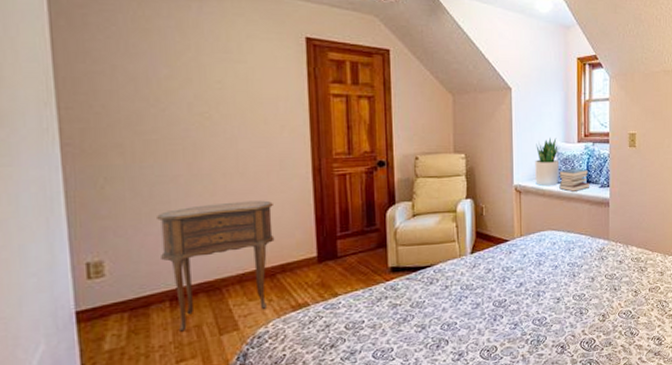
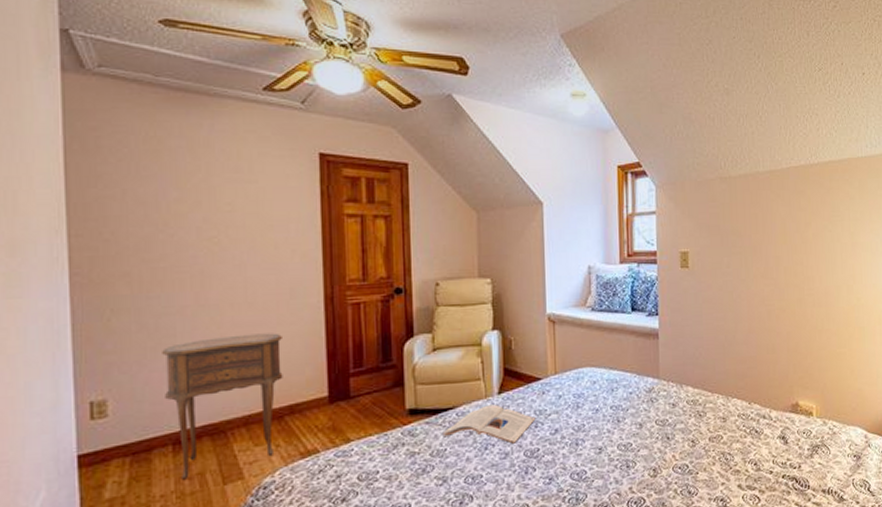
magazine: none [421,262,504,296] -> present [442,404,536,444]
planter: present [535,137,559,187] -> none [571,257,599,316]
books: present [559,168,590,192] -> none [598,293,636,321]

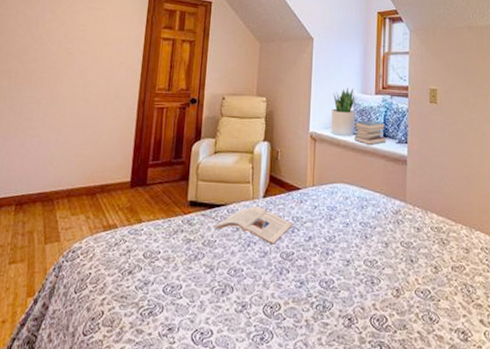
side table: present [162,333,283,480] -> none [16,124,104,235]
planter: none [571,257,599,316] -> present [331,87,355,137]
books: none [598,293,636,321] -> present [354,120,387,145]

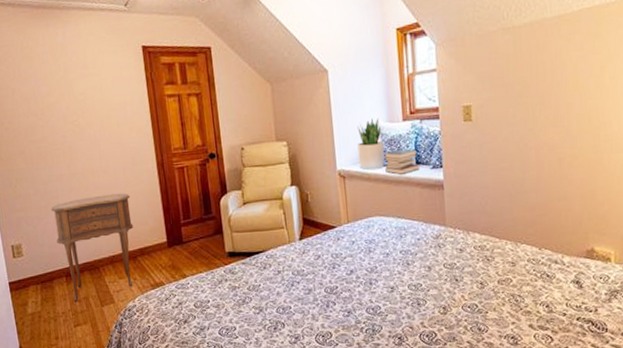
side table: none [16,124,104,235] -> present [51,193,134,302]
magazine: present [214,206,293,244] -> none [256,249,333,282]

